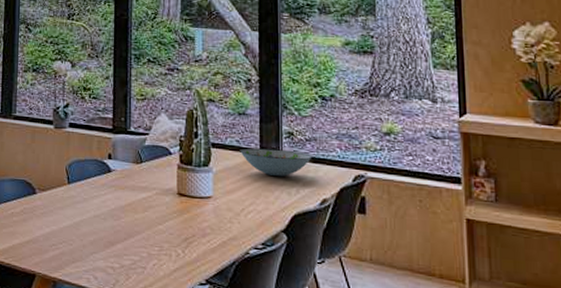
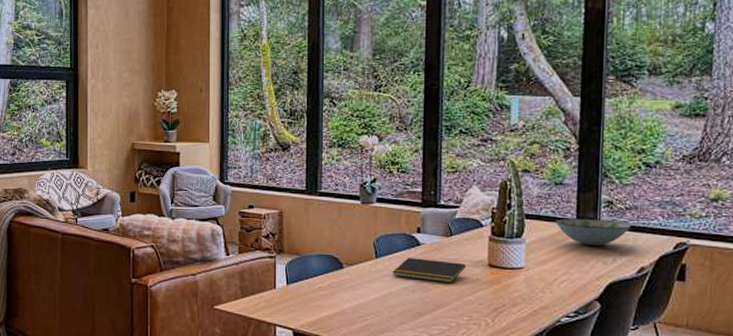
notepad: none [84,184,156,212] -> present [392,258,466,284]

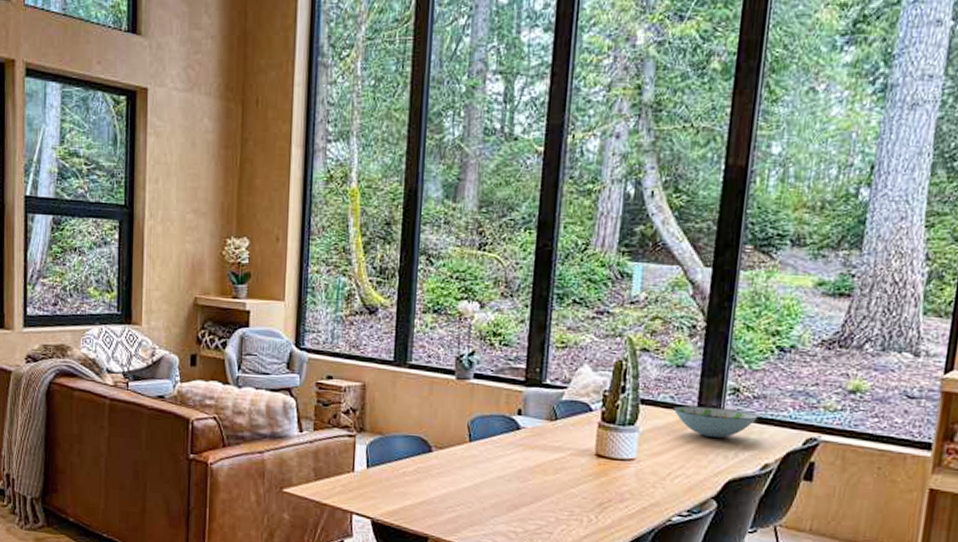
notepad: present [392,258,466,284] -> none [487,443,570,474]

